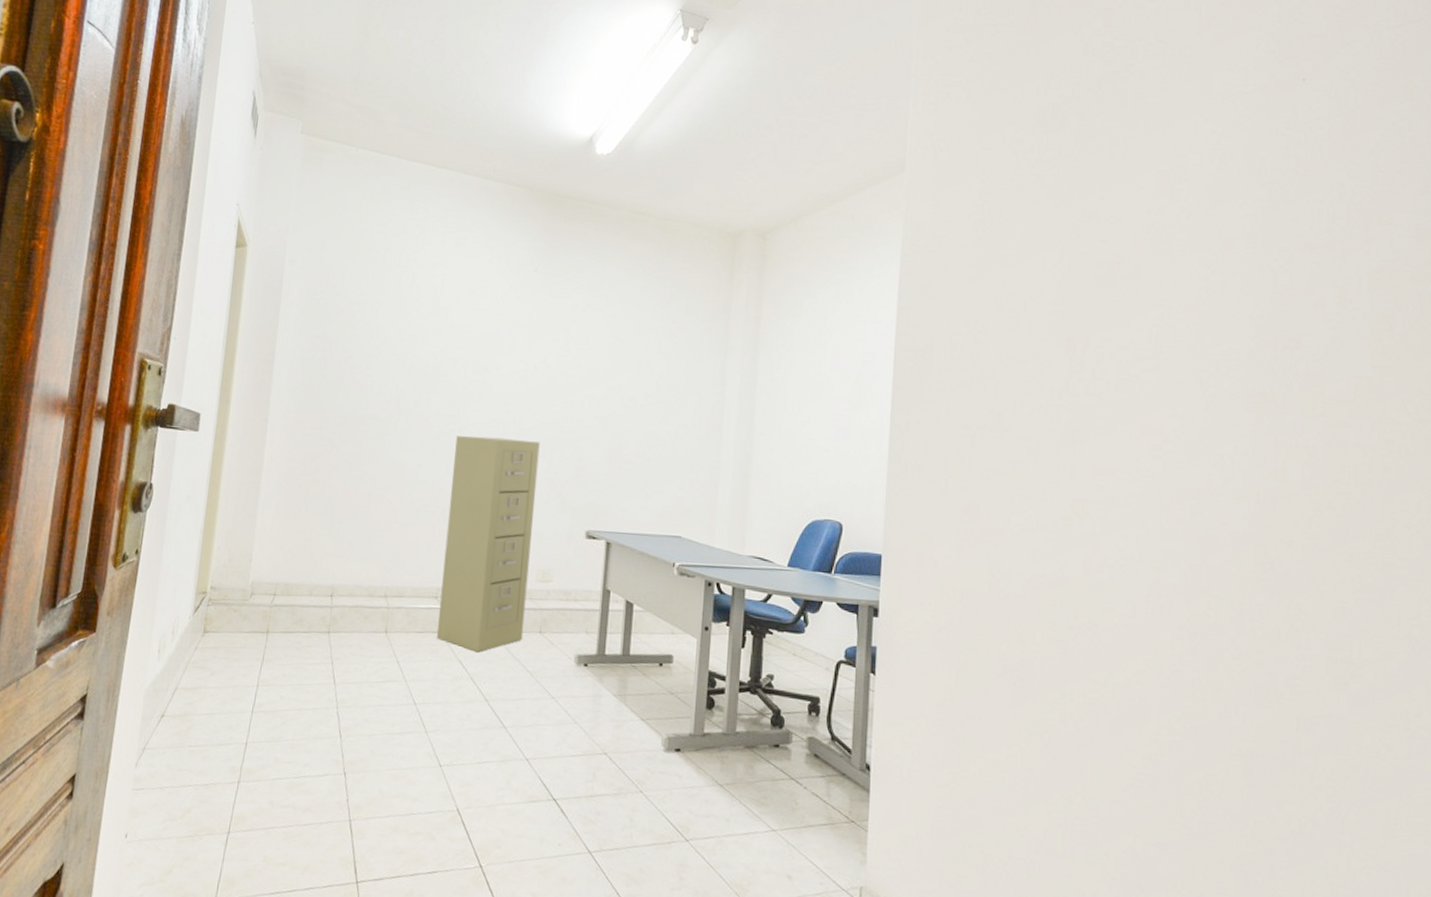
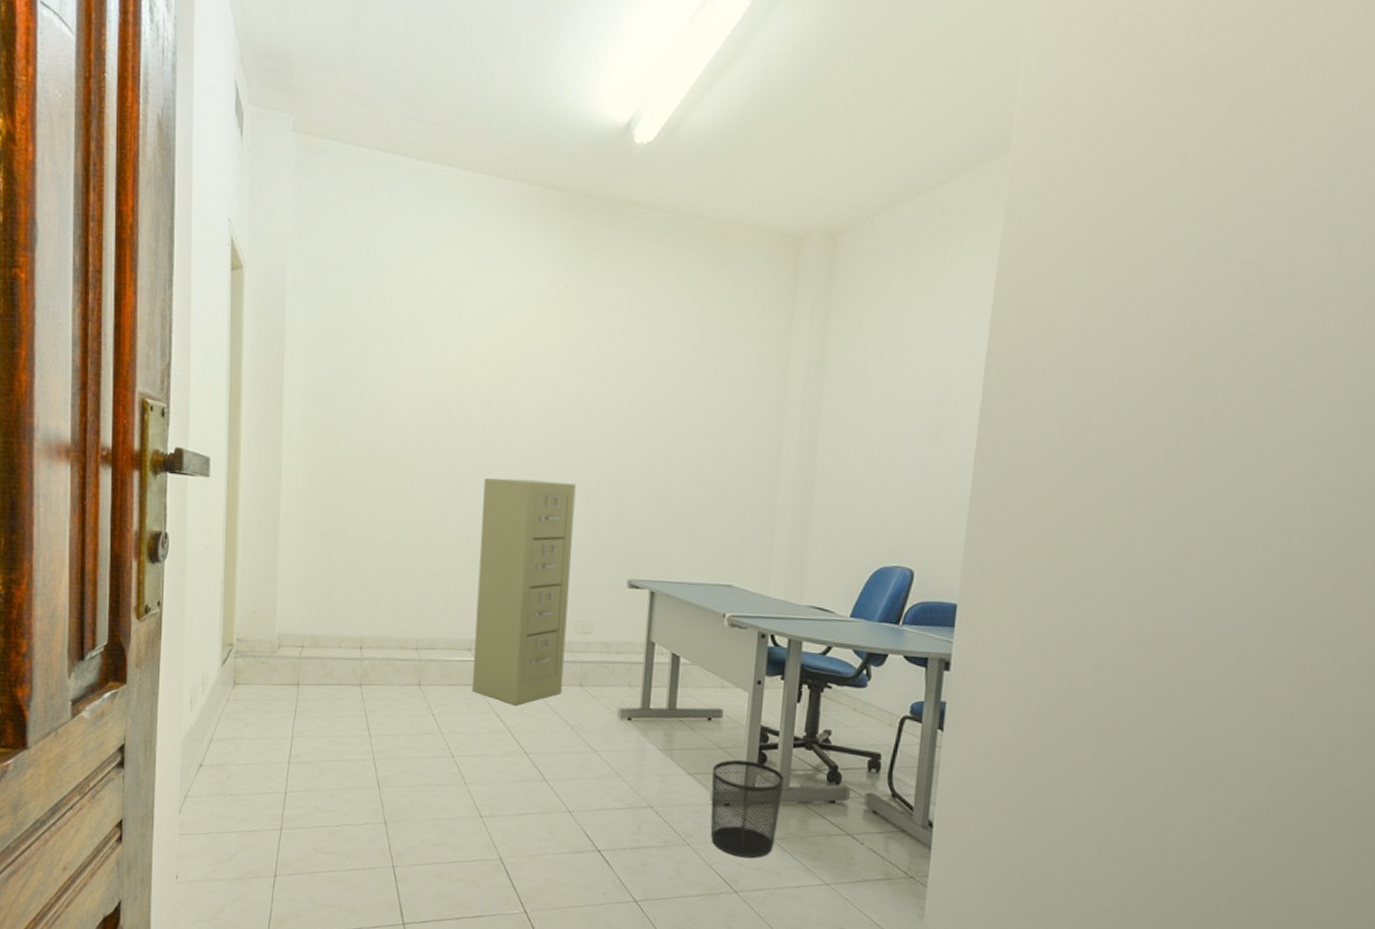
waste bin: none [662,704,732,805] -> present [710,759,785,859]

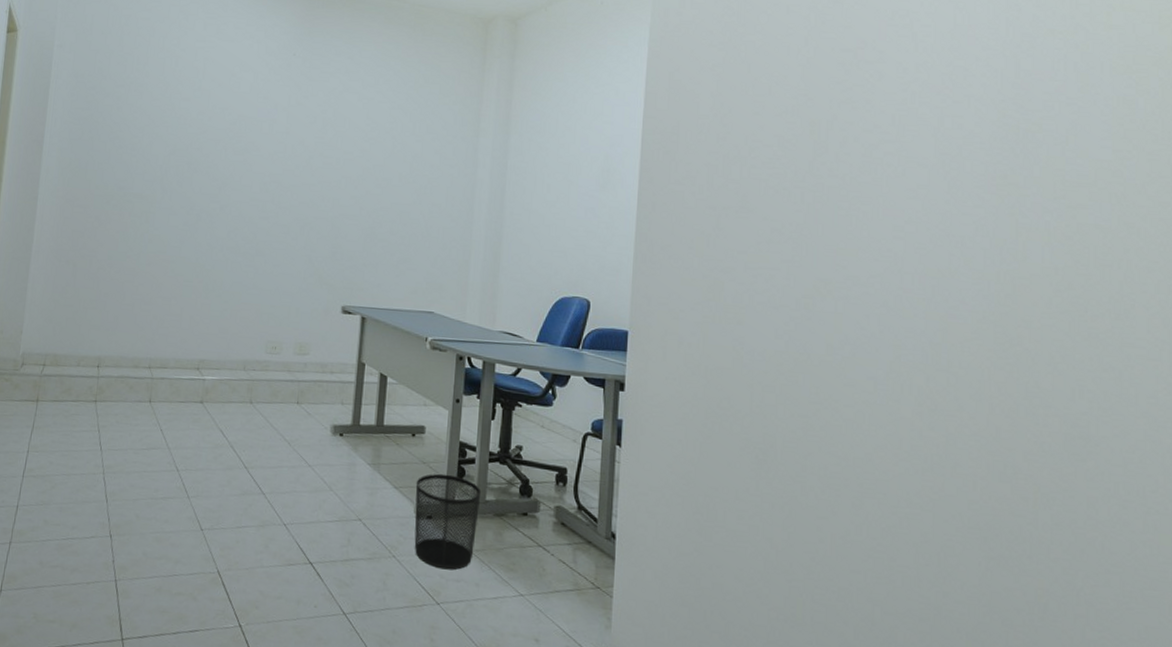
filing cabinet: present [471,478,576,706] -> none [198,214,298,422]

